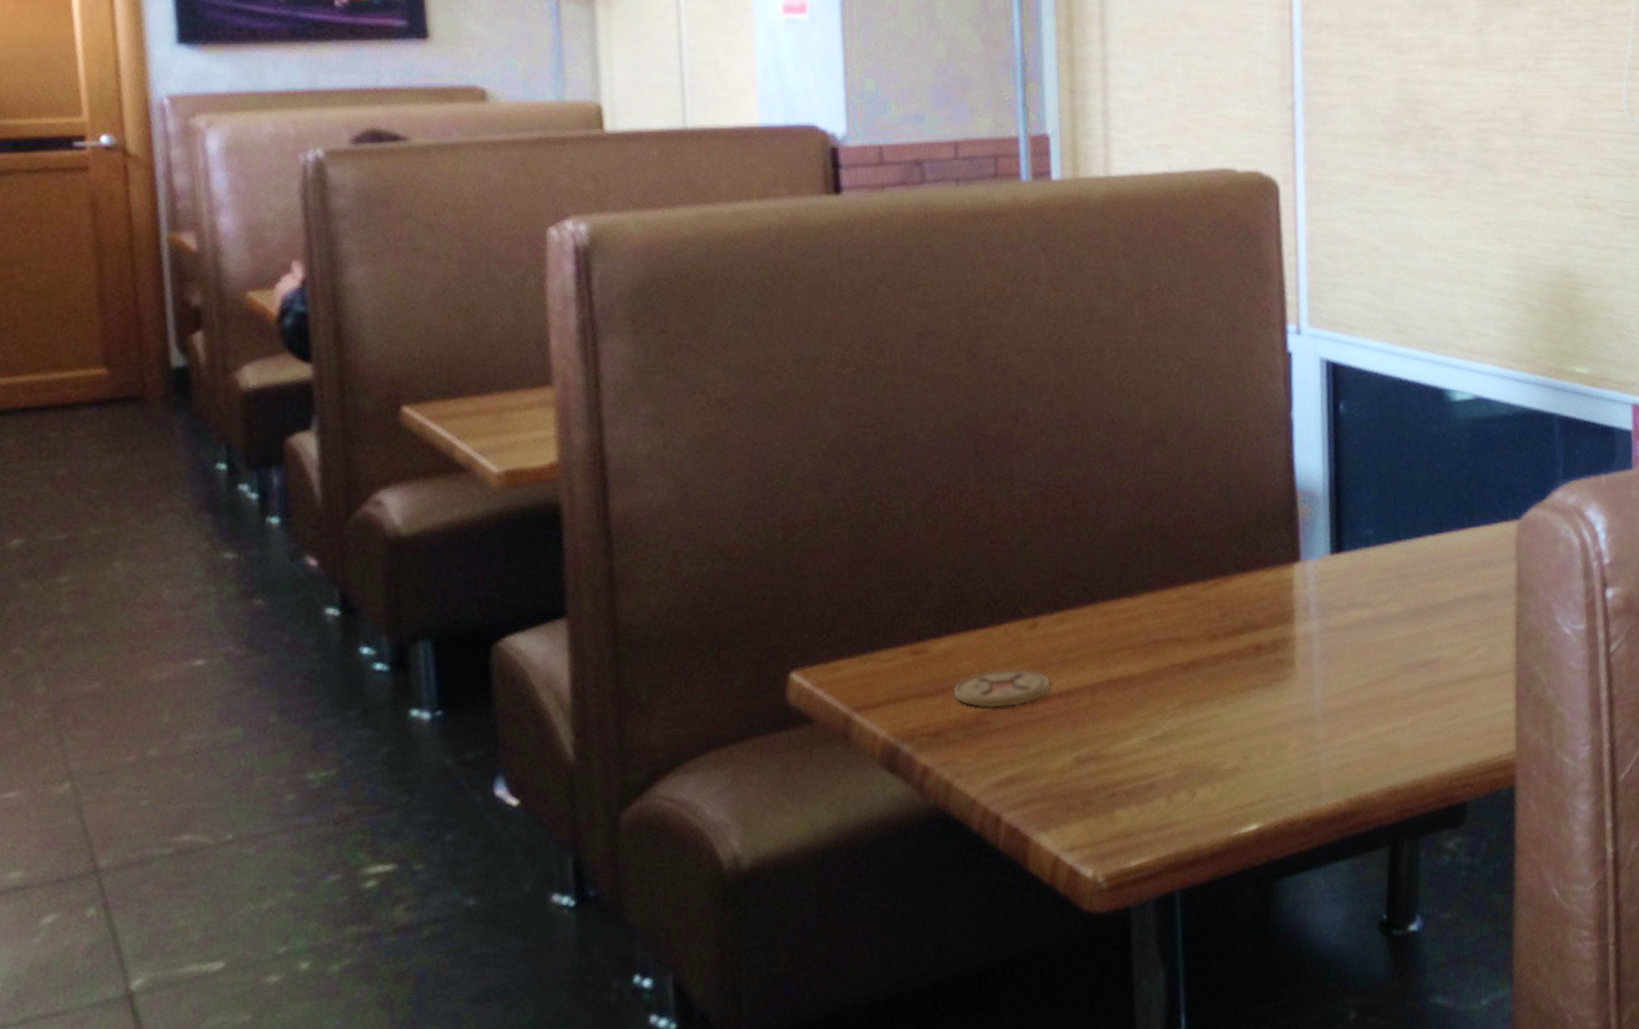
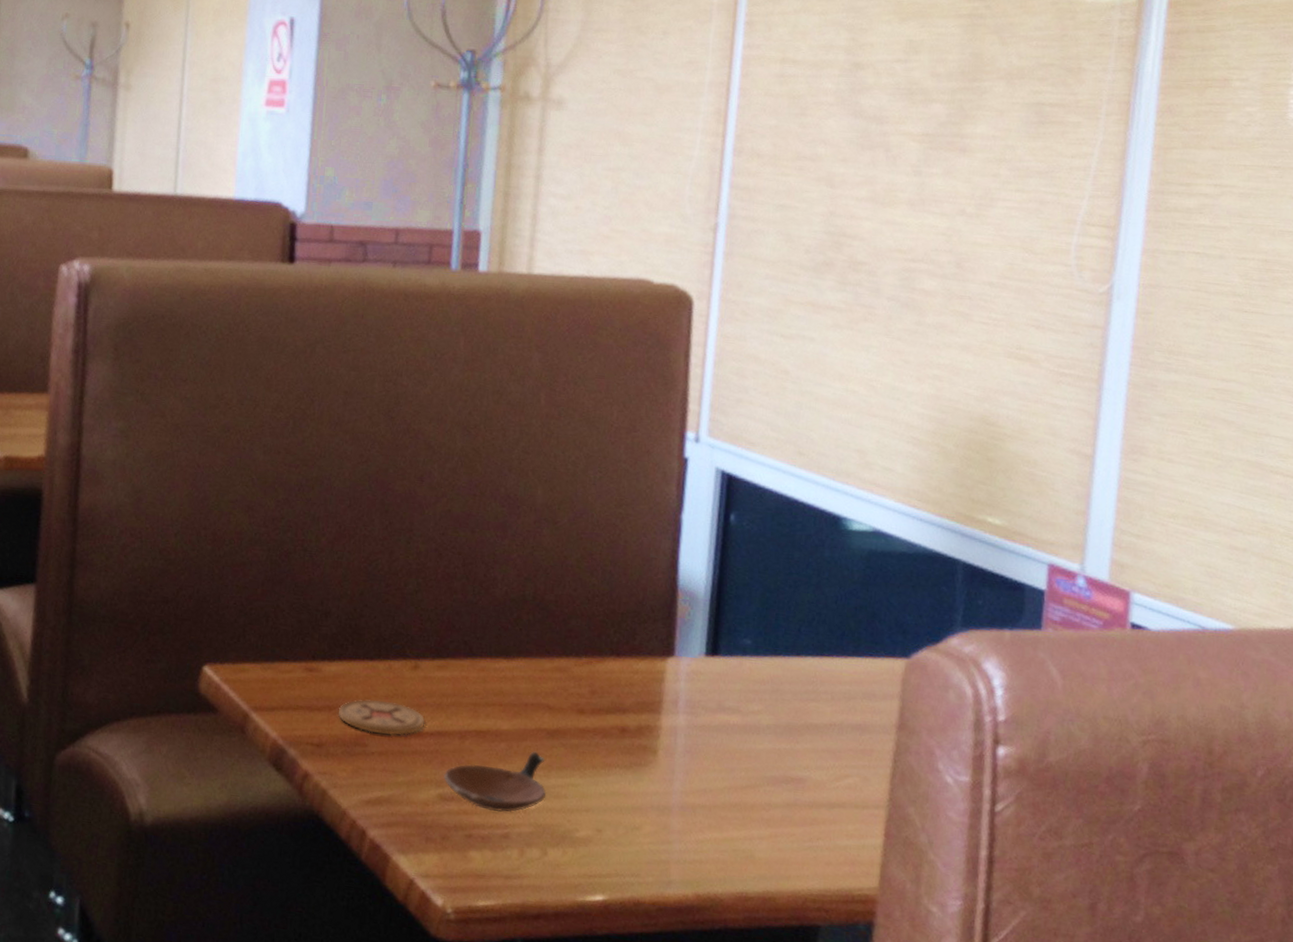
dish: none [1077,689,1187,763] -> present [443,751,546,813]

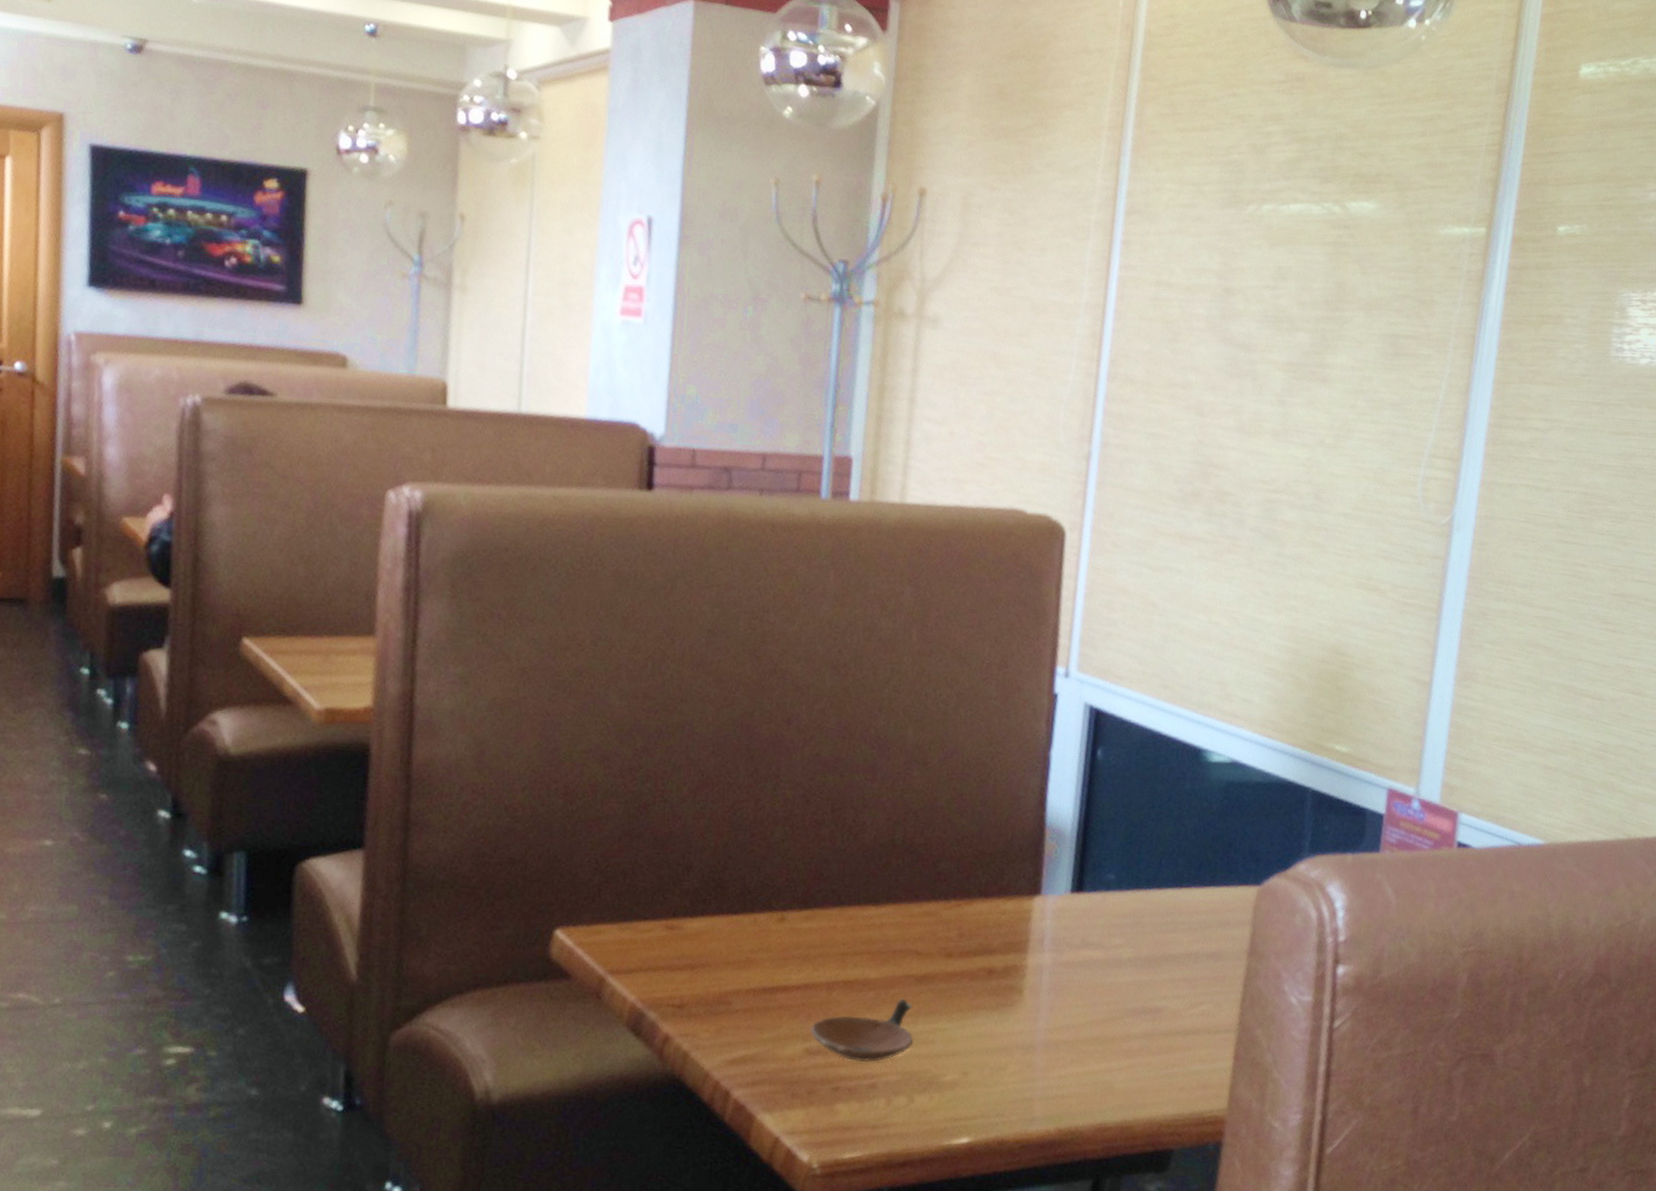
coaster: present [337,699,426,736] -> none [700,955,792,992]

